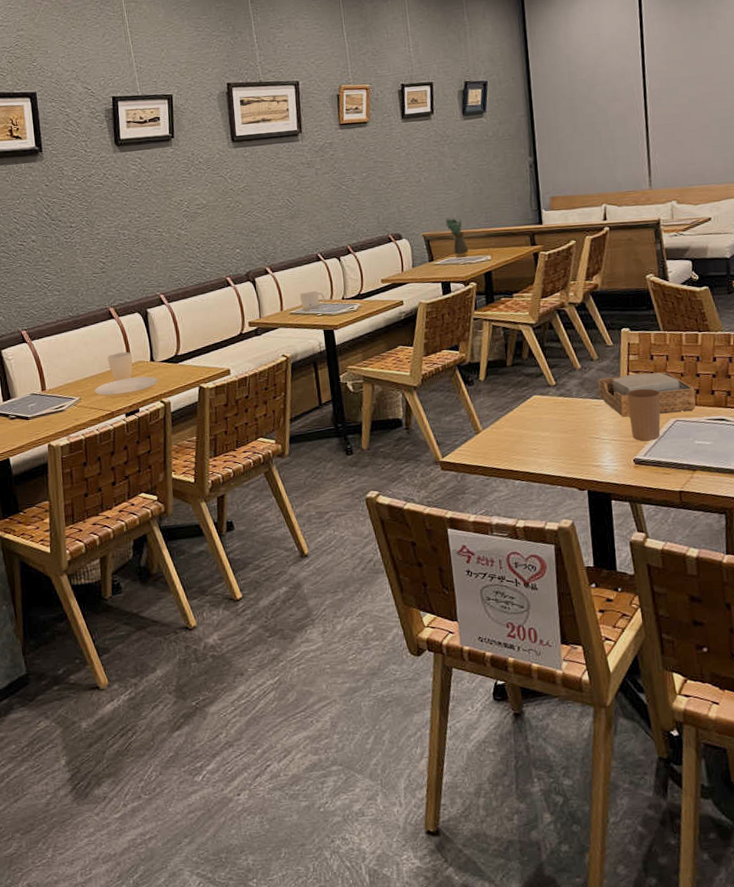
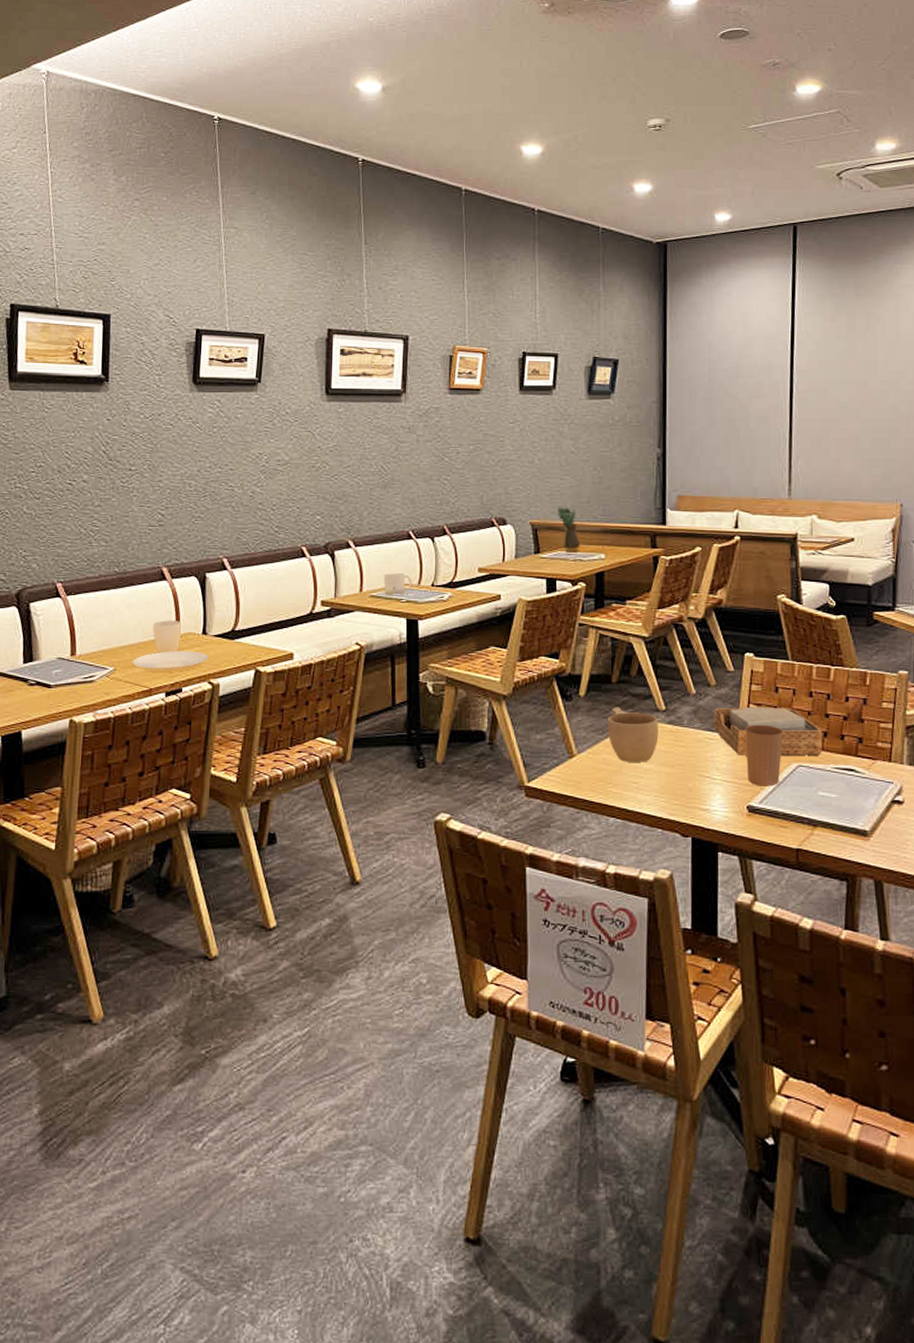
cup: none [505,386,552,433] -> present [607,707,659,762]

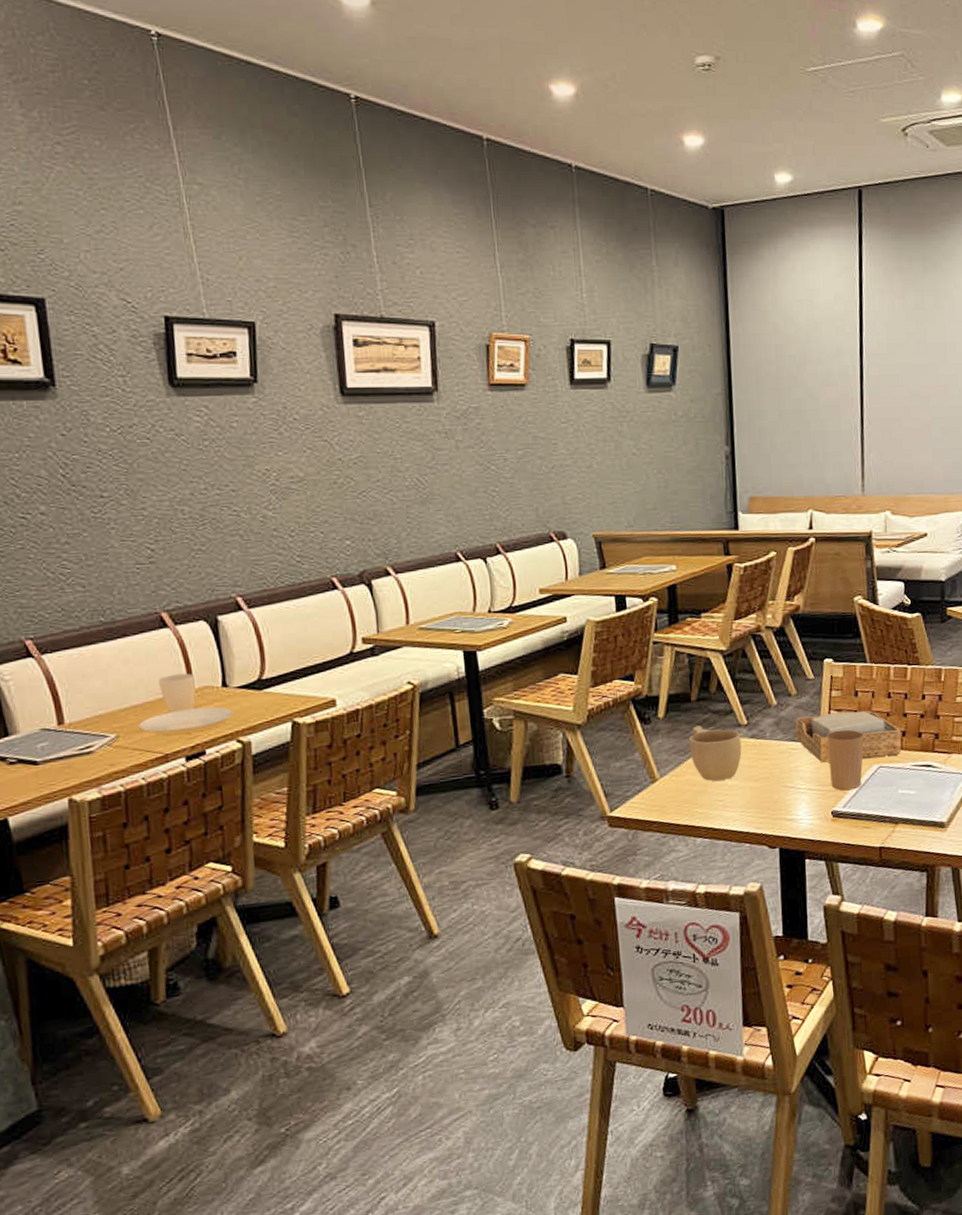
mug: present [383,573,412,596] -> none [432,601,466,627]
vase: present [557,506,580,555] -> none [621,515,649,569]

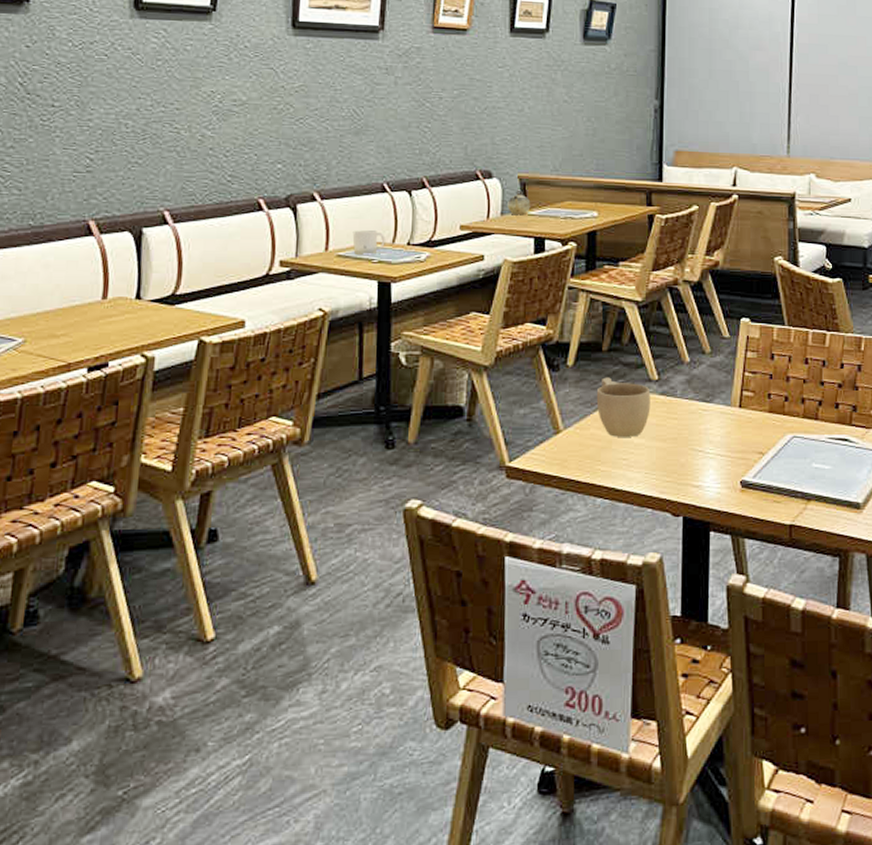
plate: present [139,707,234,735] -> none [47,319,143,345]
cup: present [157,673,197,713] -> none [73,283,110,322]
mug: none [432,601,466,627] -> present [352,230,385,256]
teapot: none [584,548,609,575] -> present [507,189,531,216]
napkin holder: present [795,710,902,763] -> none [707,376,818,427]
cup: present [827,729,864,791] -> none [740,394,778,460]

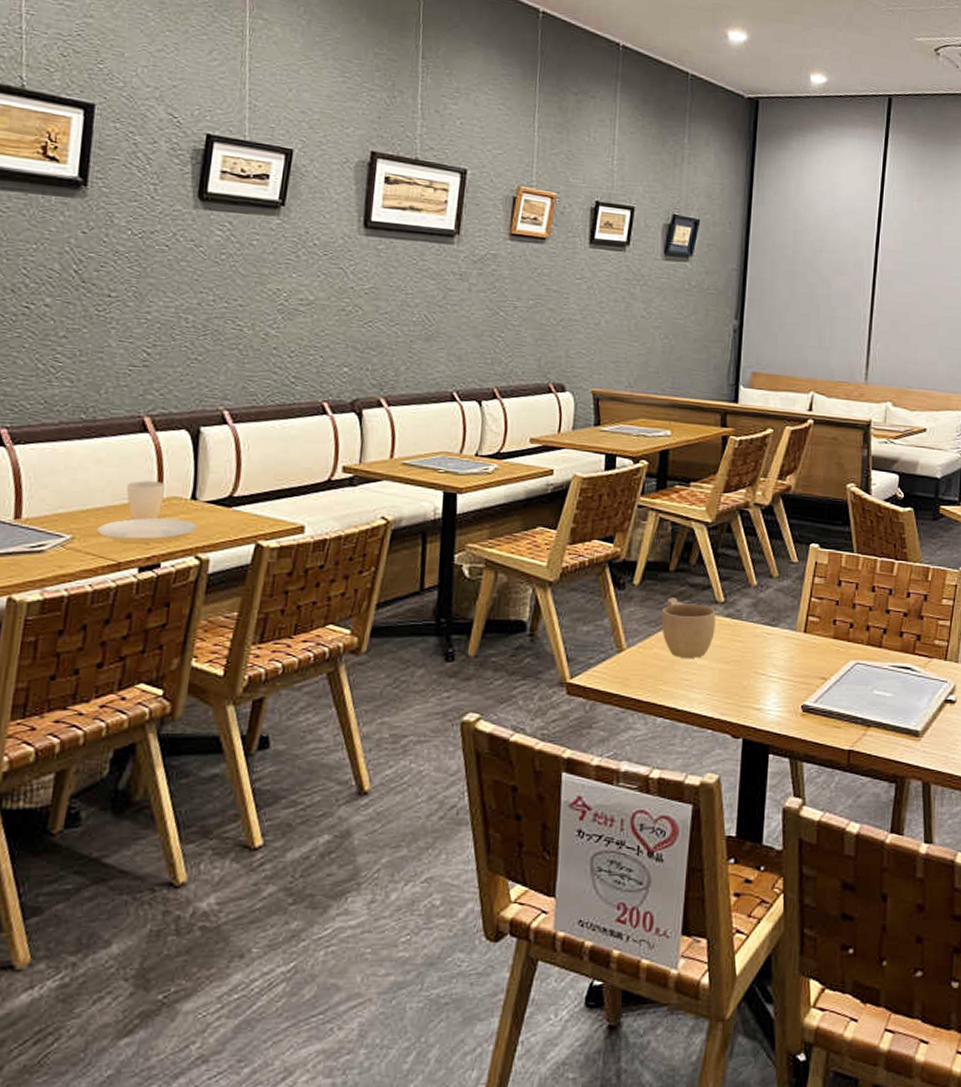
plate: none [47,319,143,345] -> present [97,518,198,544]
cup: none [73,283,110,322] -> present [126,481,165,521]
mug: present [352,230,385,256] -> none [419,439,453,466]
teapot: present [507,189,531,216] -> none [579,404,604,431]

